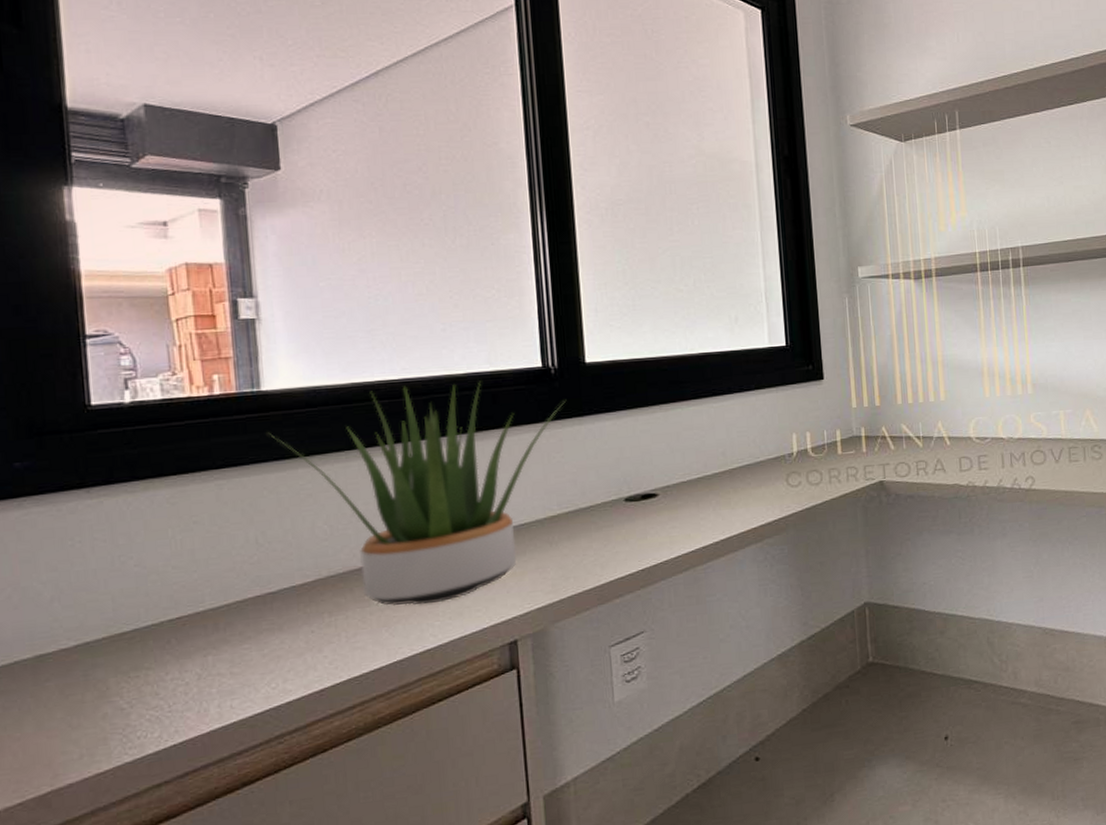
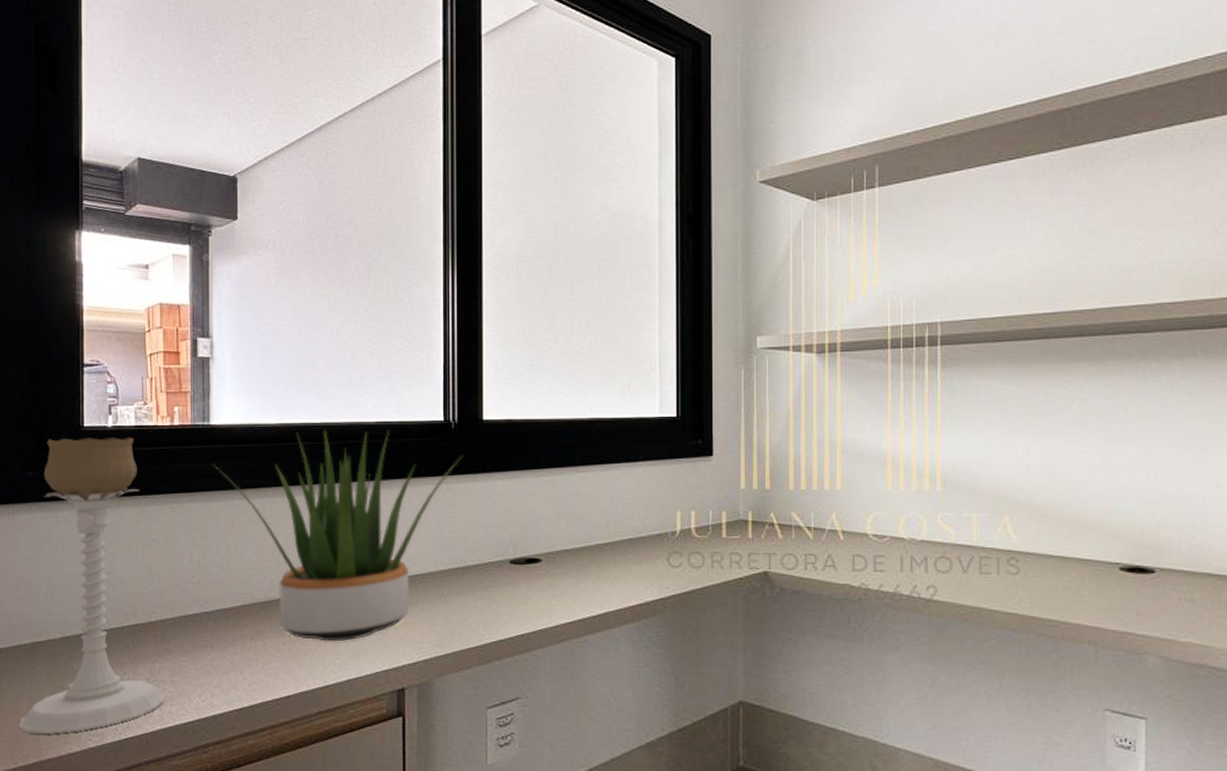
candle holder: none [22,412,224,760] -> present [18,437,165,734]

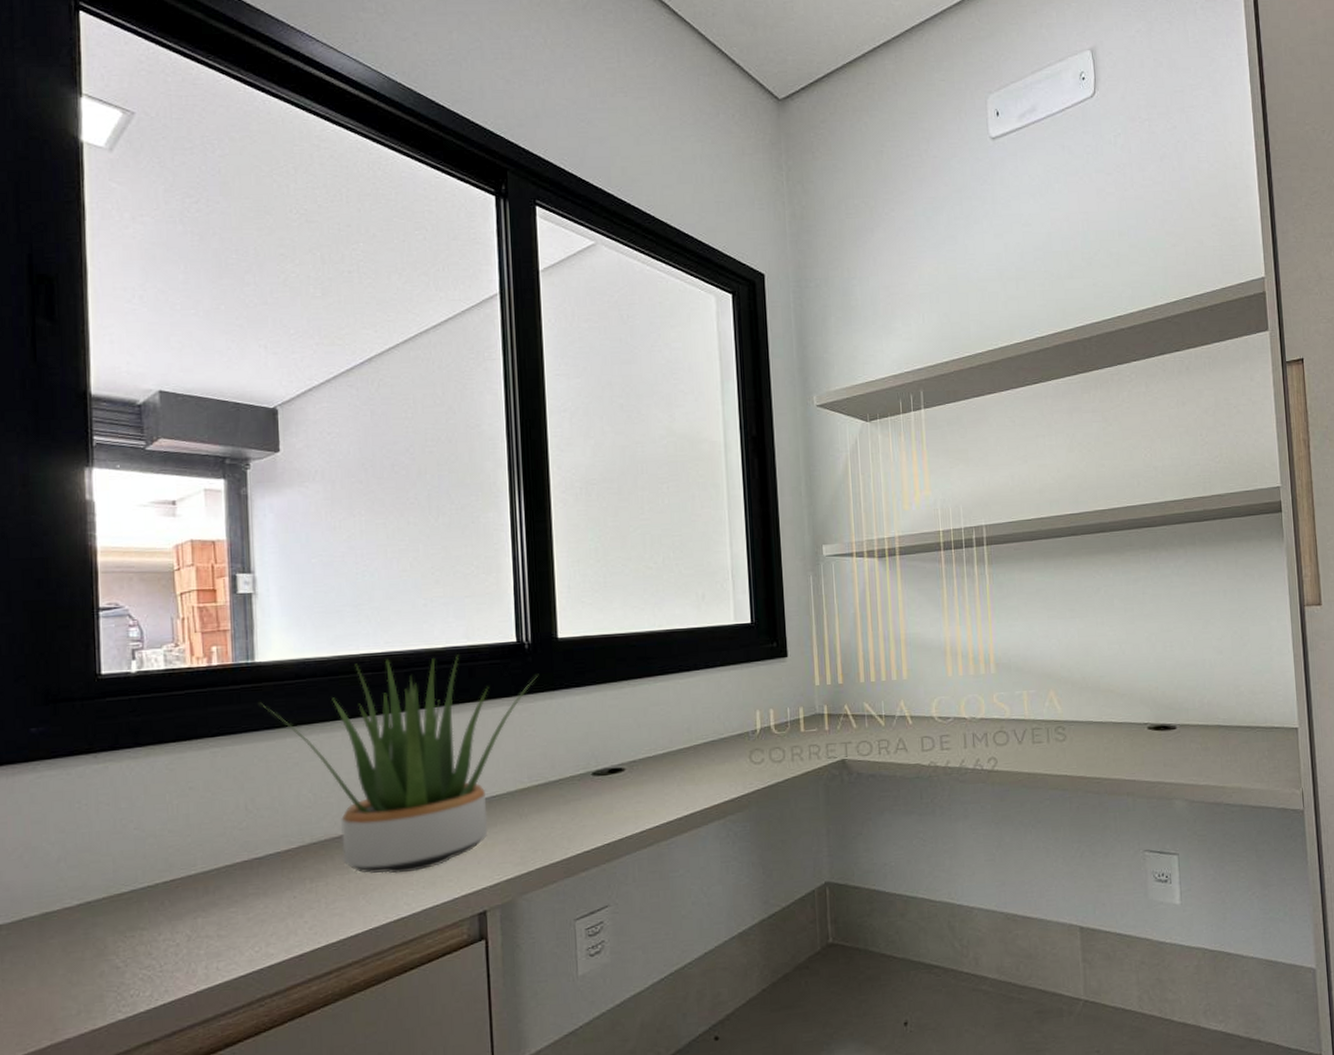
candle holder: present [18,437,165,734] -> none [26,681,211,1014]

